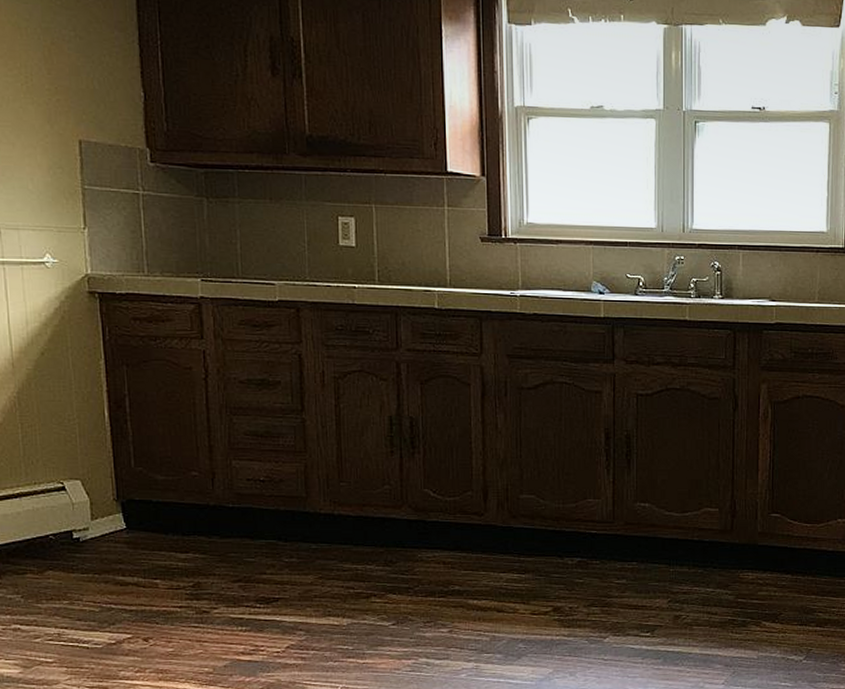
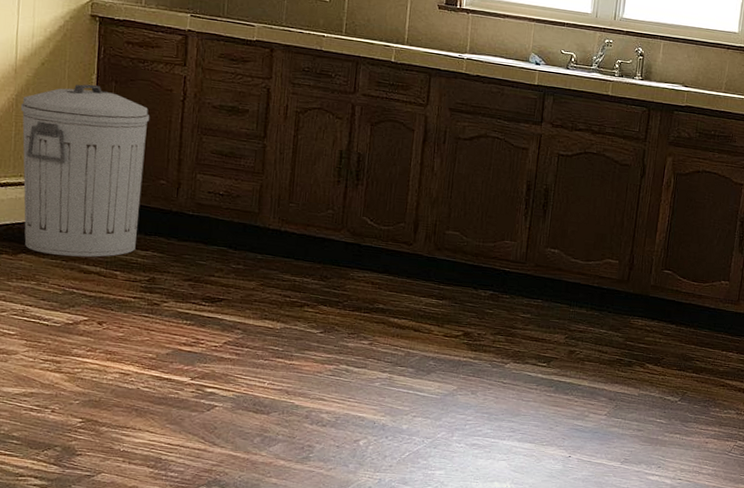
trash can: none [23,371,174,568] -> present [20,84,150,257]

